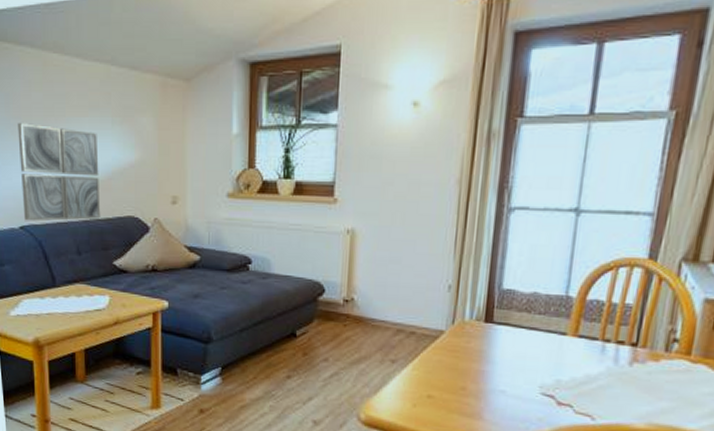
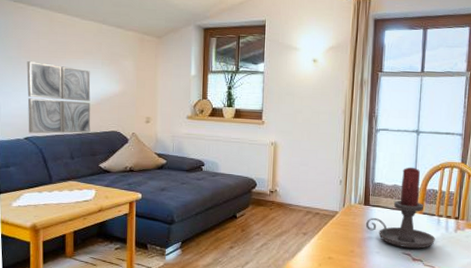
candle holder: none [485,265,596,389] -> present [365,167,435,249]

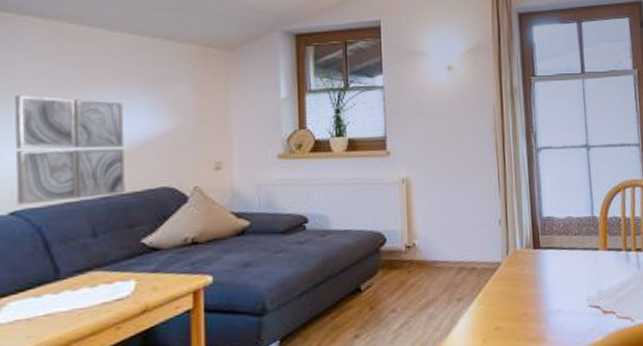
candle holder: present [365,167,435,249] -> none [538,191,627,299]

